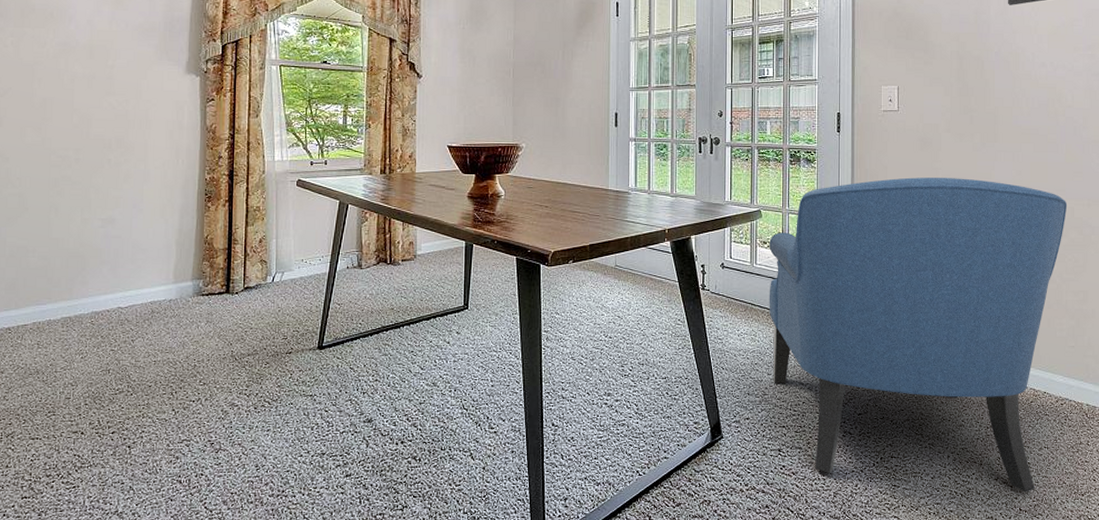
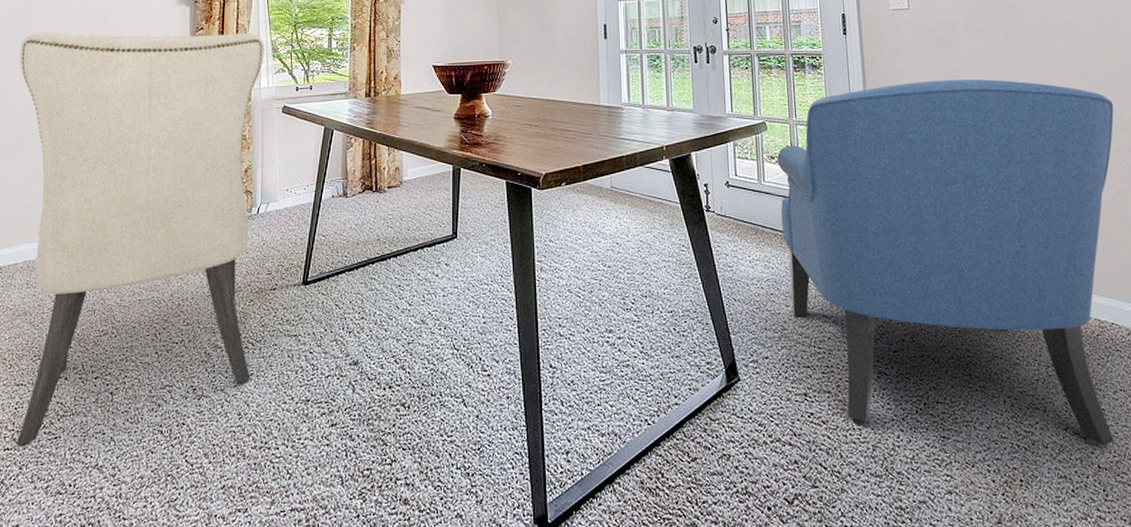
chair: none [18,95,278,496] -> present [16,31,264,447]

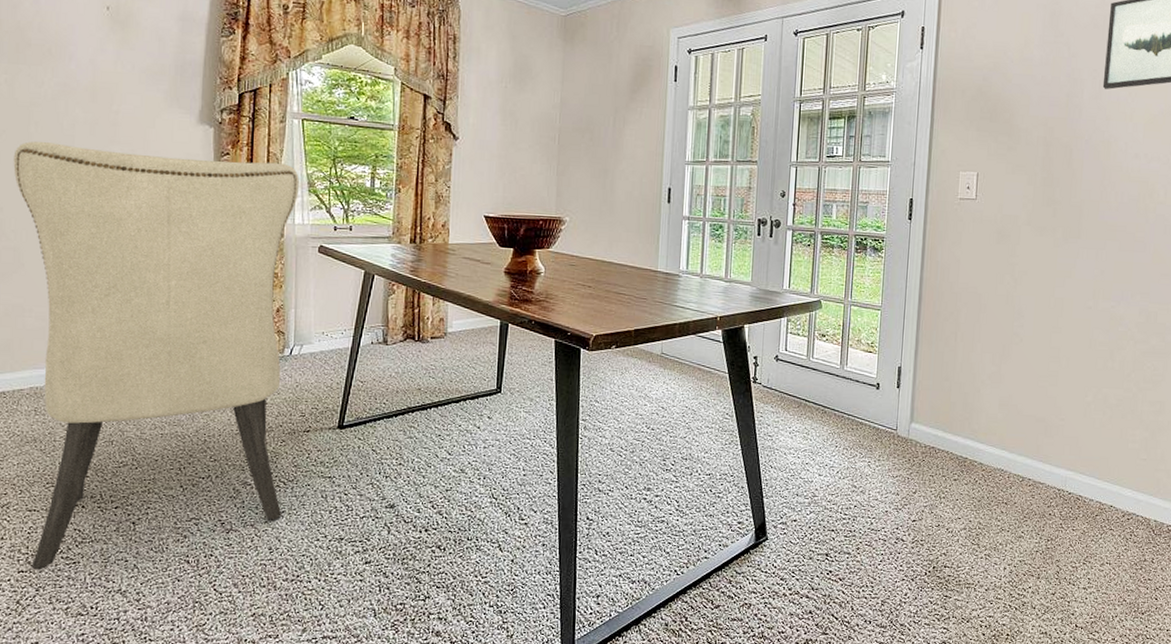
chair: present [777,79,1114,446] -> none [824,272,1151,609]

